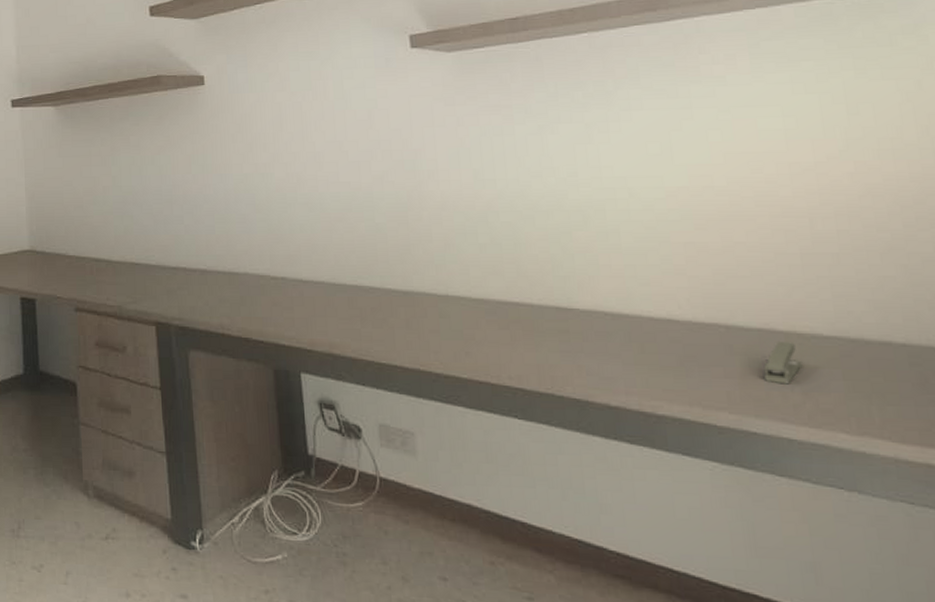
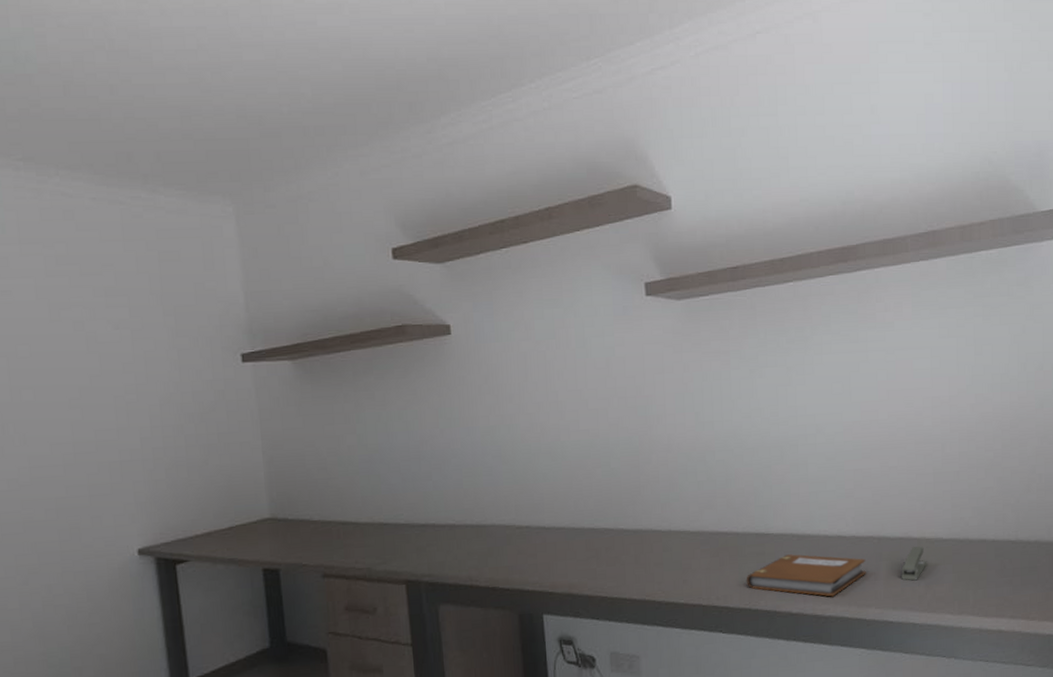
notebook: none [546,335,712,392] -> present [747,554,866,597]

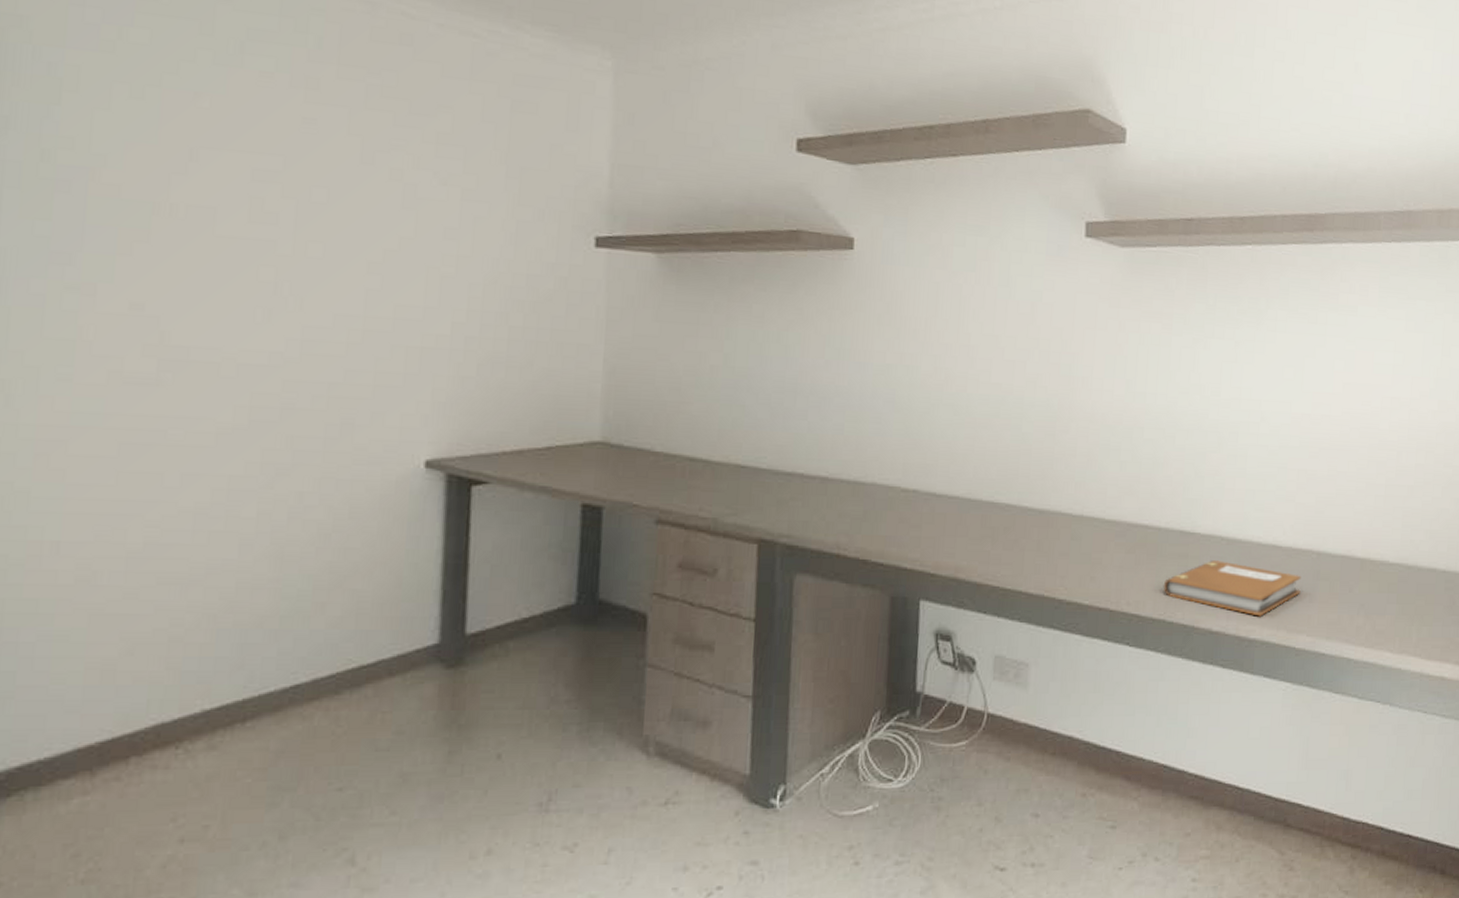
stapler: present [901,546,927,581] -> none [1339,567,1370,608]

